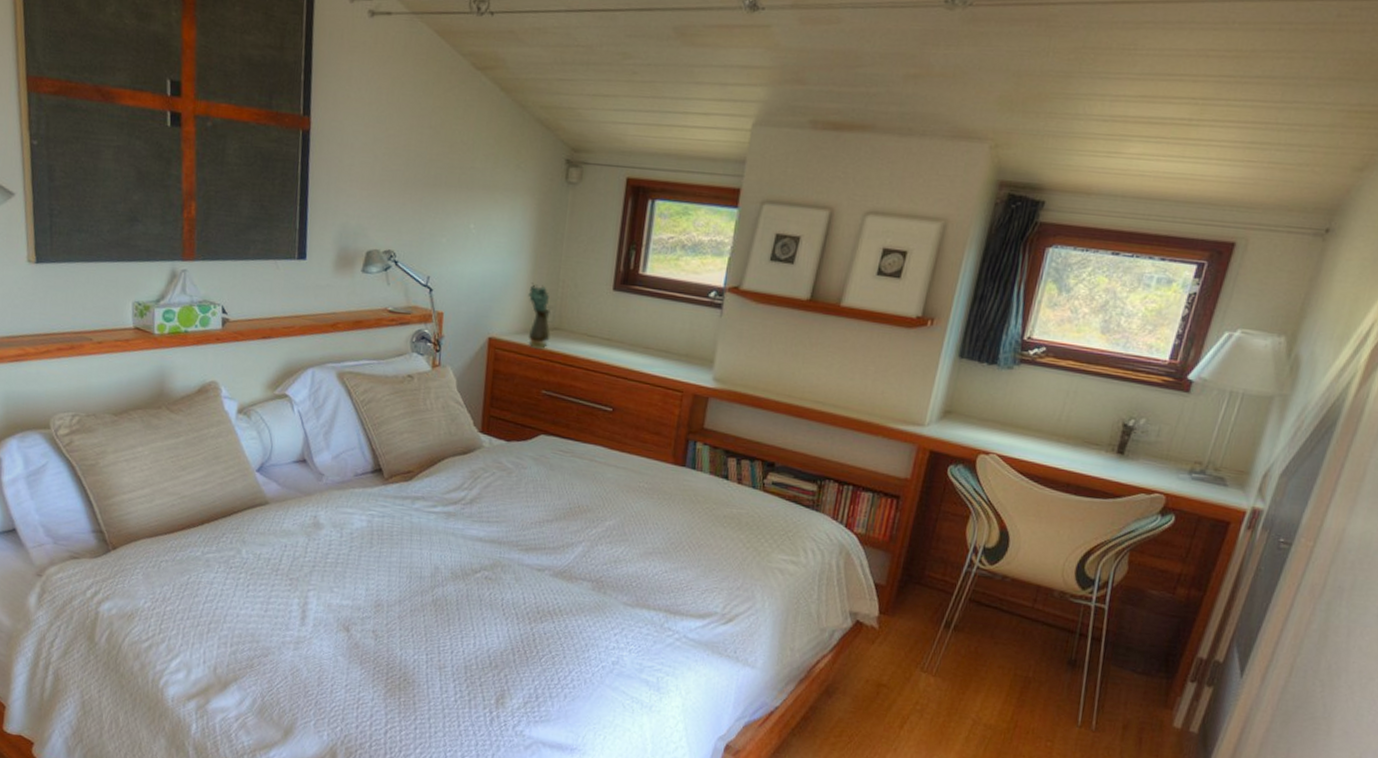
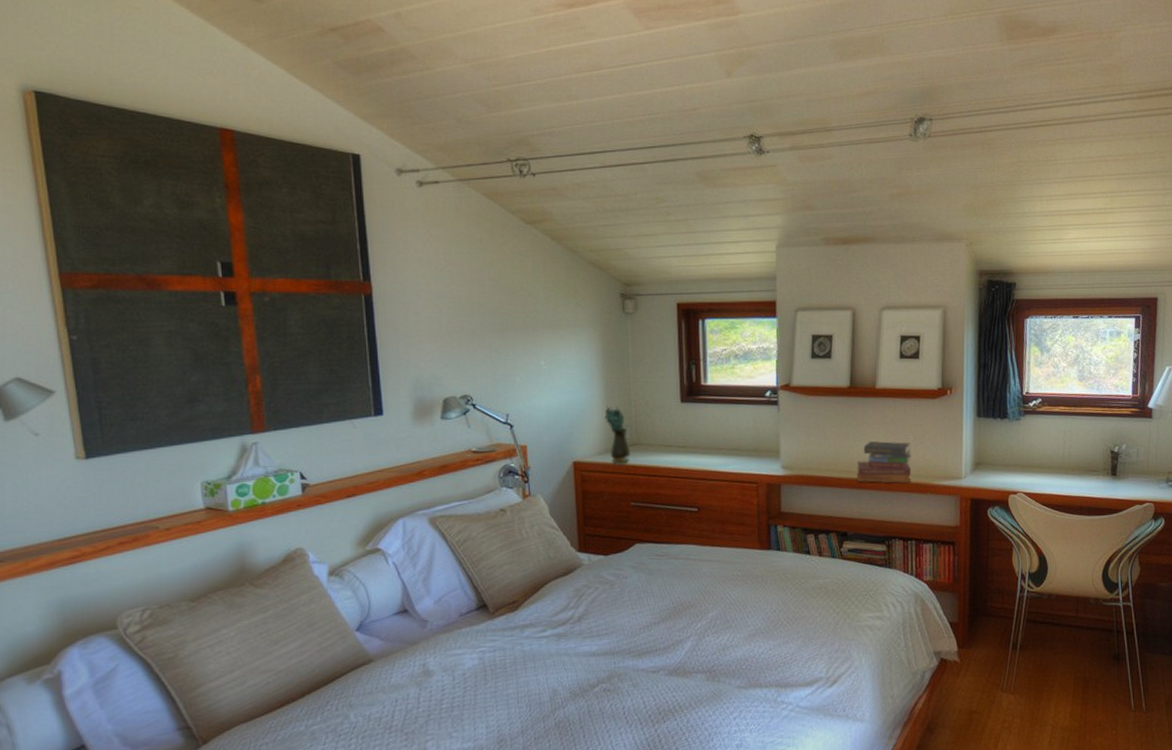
books: none [798,366,870,421] -> present [856,441,911,484]

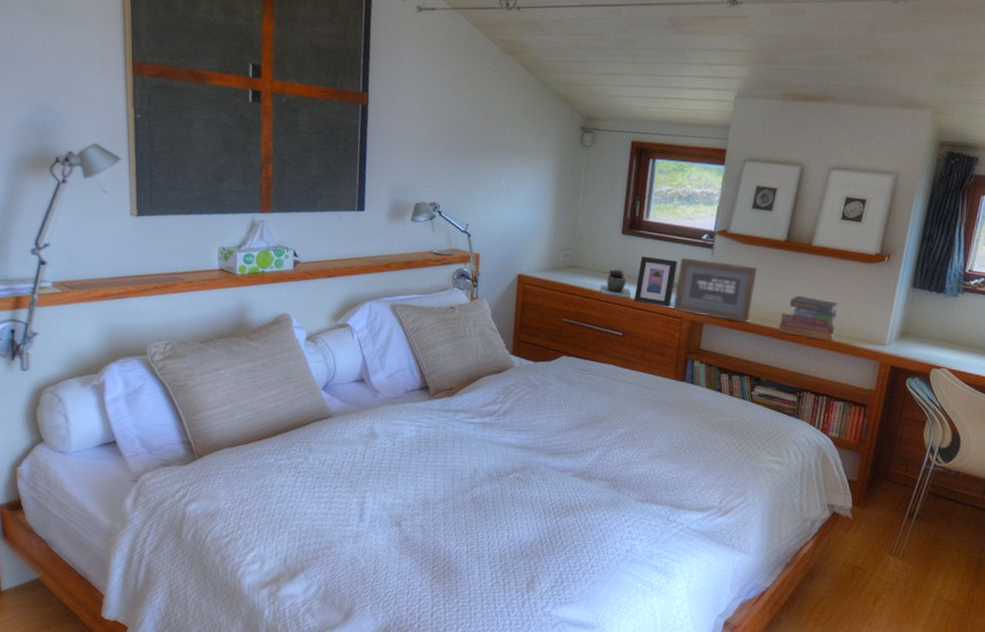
vase: present [604,406,631,465] -> none [550,228,570,284]
succulent plant: none [666,440,700,471] -> present [600,269,631,299]
picture frame: none [704,422,745,474] -> present [633,256,678,307]
picture frame: none [746,417,827,477] -> present [672,257,757,322]

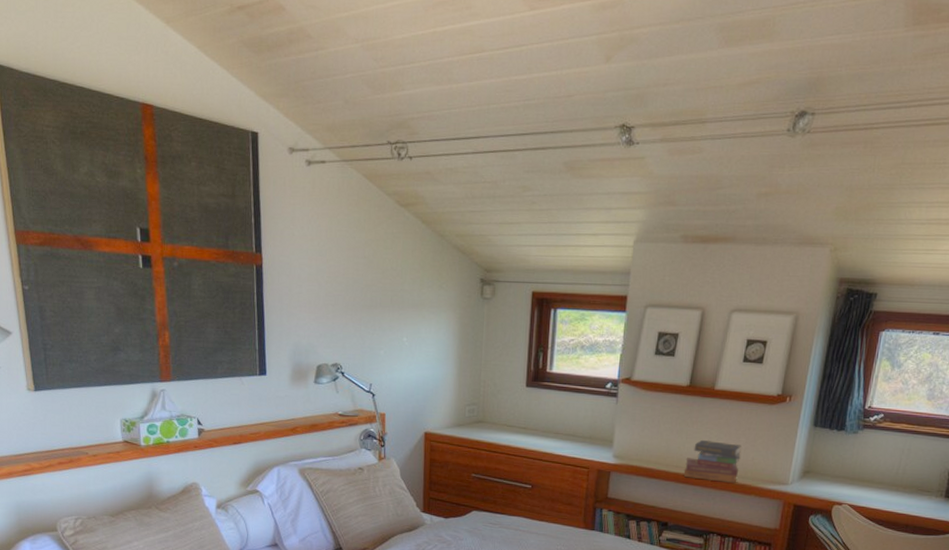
succulent plant: present [600,269,631,299] -> none [507,422,538,451]
picture frame: present [633,256,678,307] -> none [540,407,583,458]
picture frame: present [672,257,757,322] -> none [579,407,661,469]

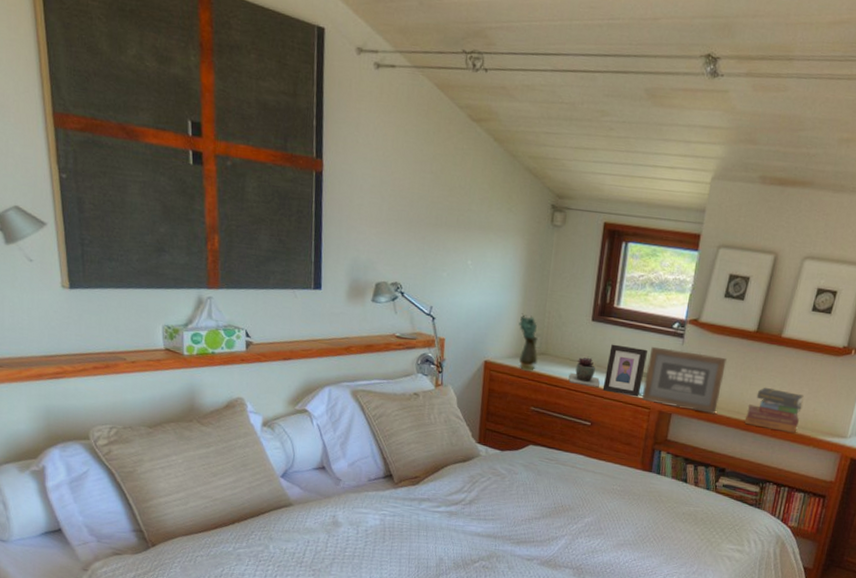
vase: none [455,384,476,439] -> present [518,313,538,371]
succulent plant: none [507,422,538,451] -> present [569,357,600,388]
picture frame: none [540,407,583,458] -> present [602,344,648,397]
picture frame: none [579,407,661,469] -> present [641,346,727,414]

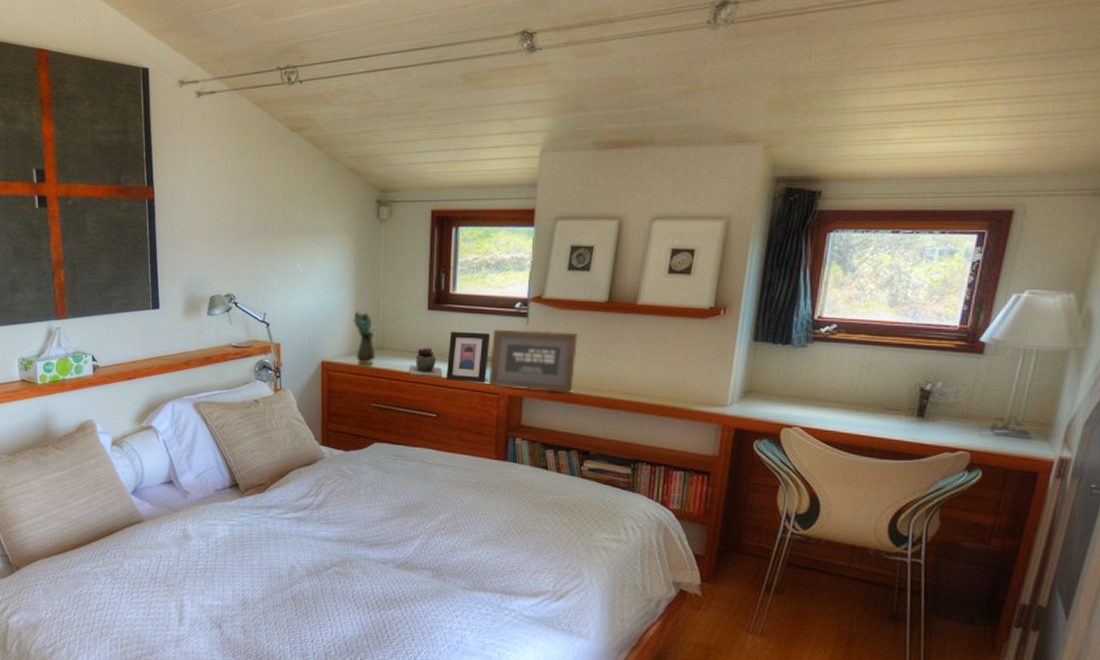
books: present [745,388,804,434] -> none [606,360,670,407]

